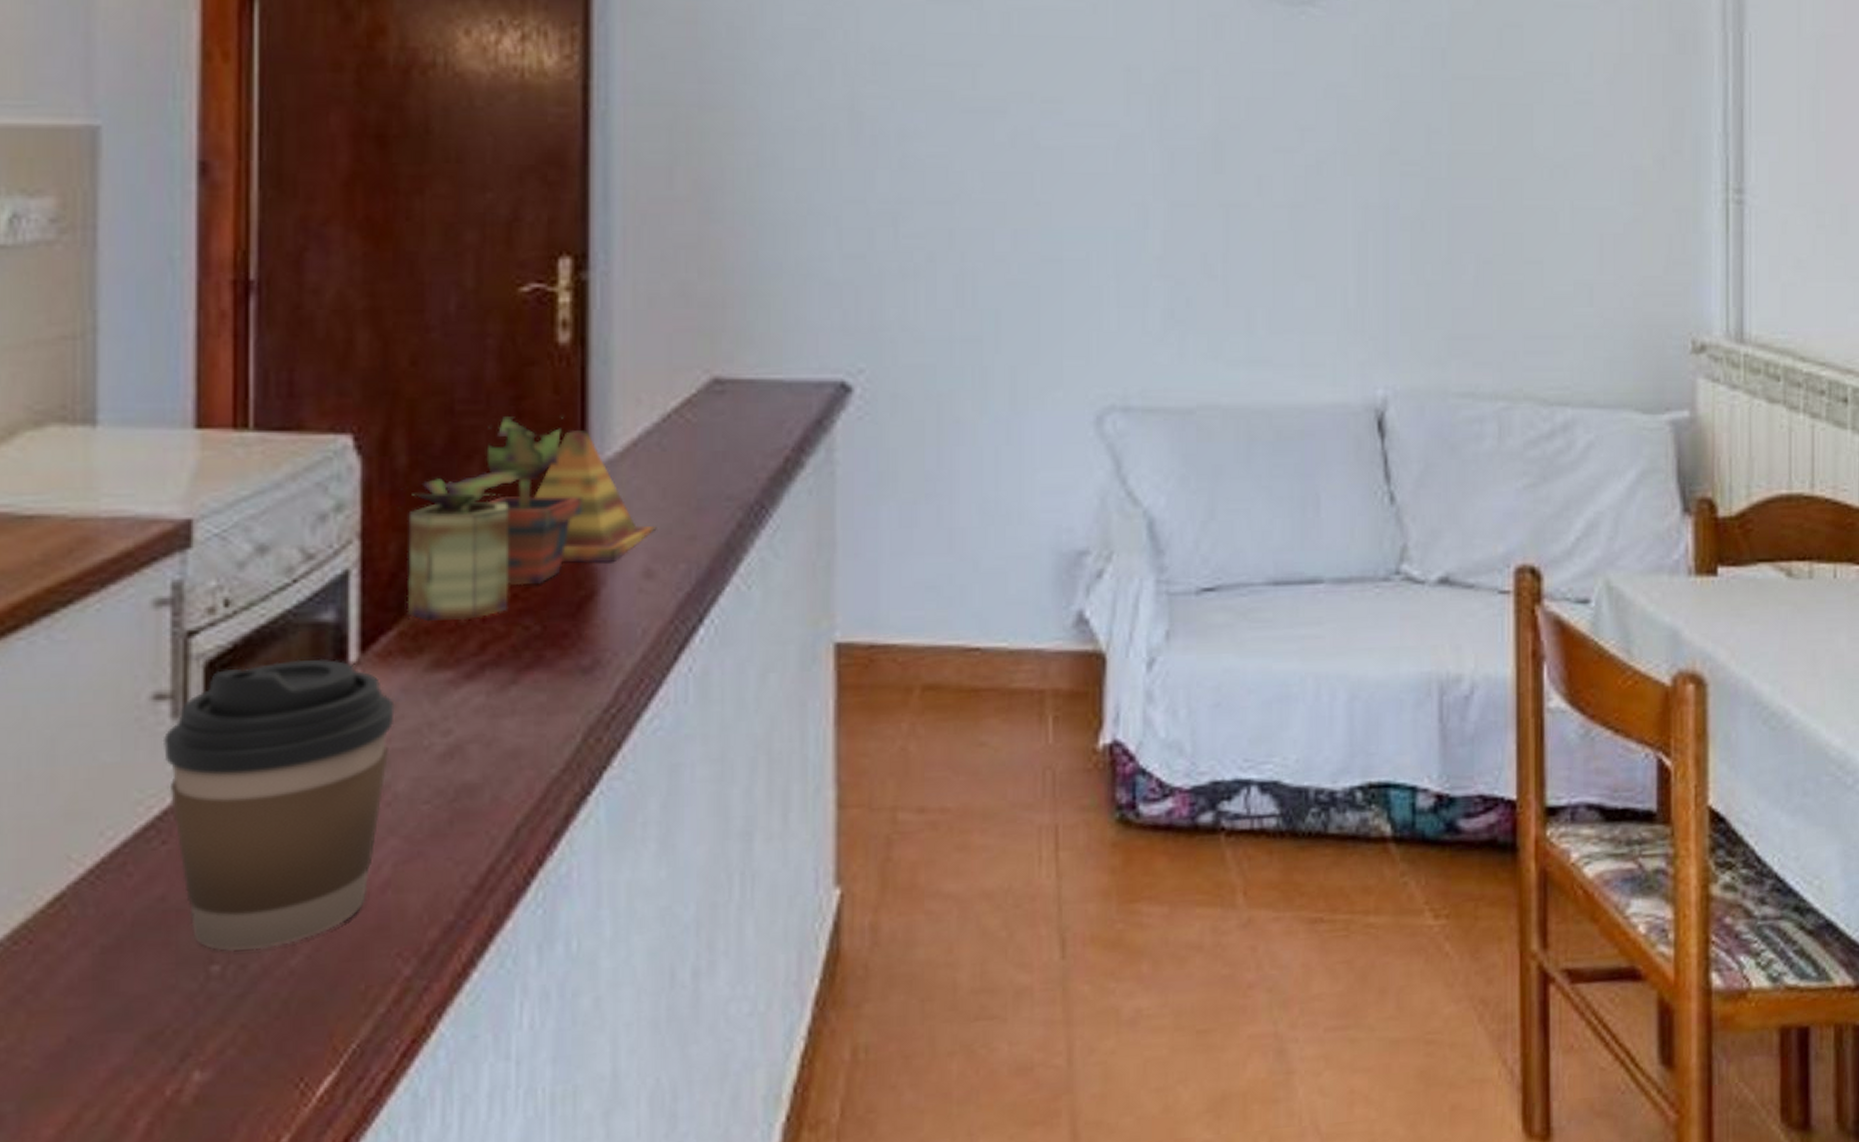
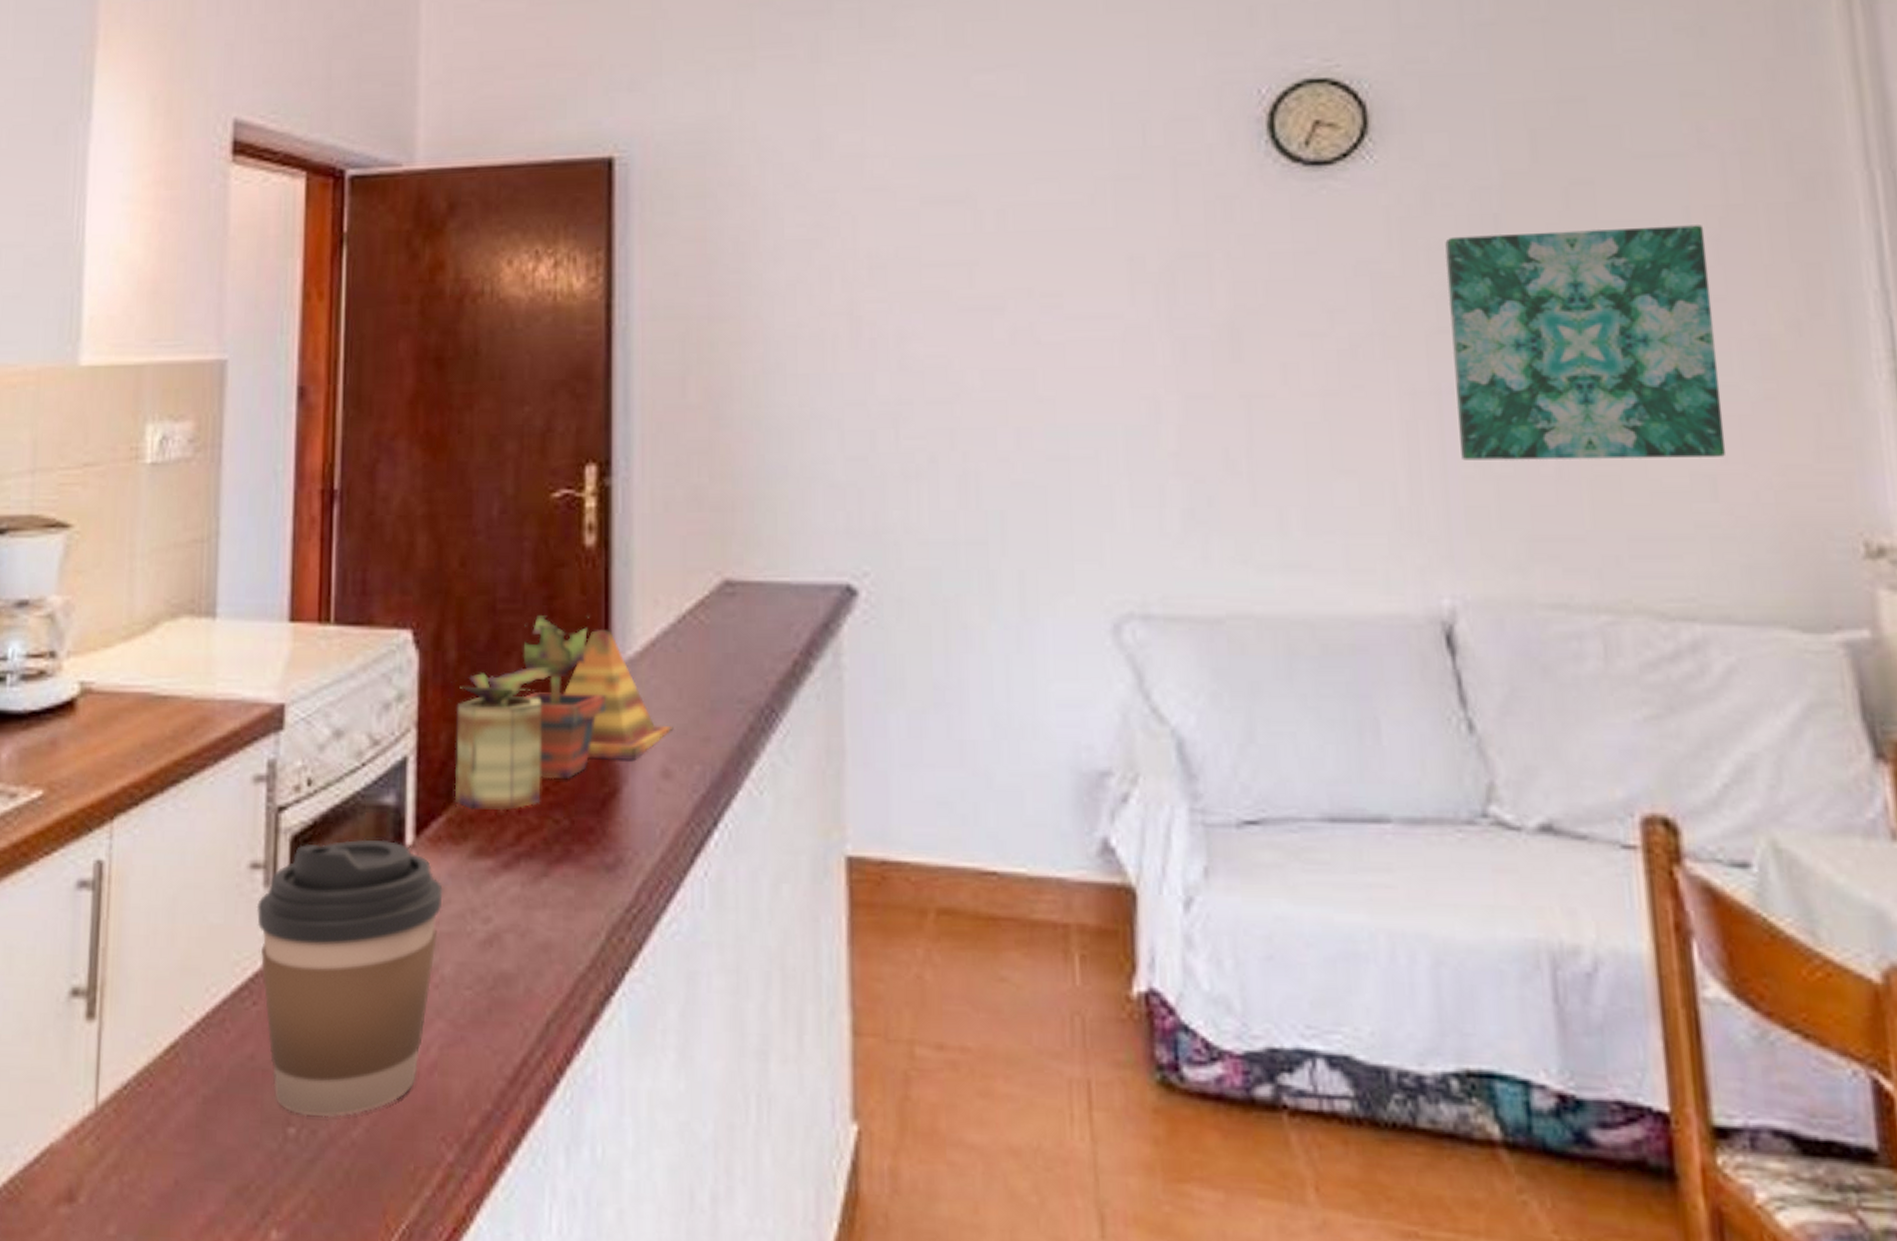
wall art: none [1401,67,1602,269] -> present [1445,225,1727,460]

